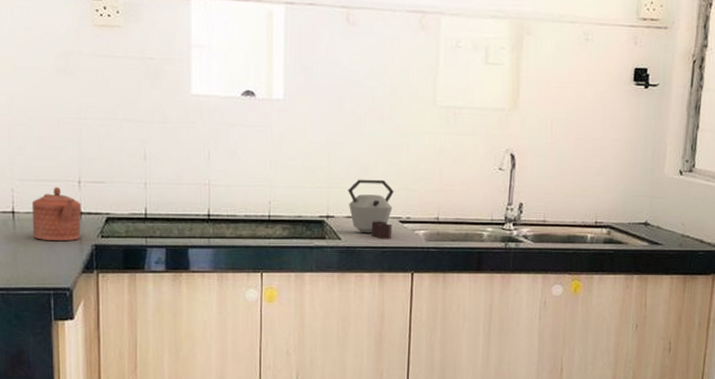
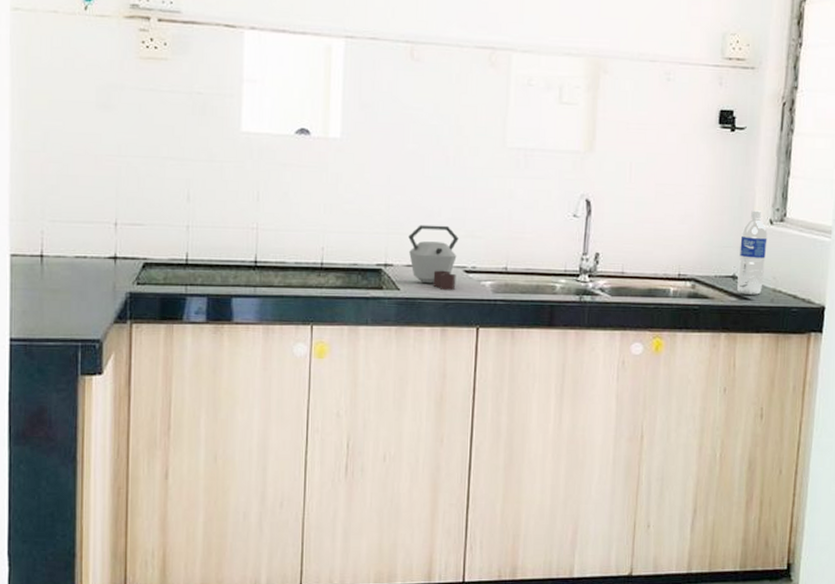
teapot: present [31,186,82,242] -> none [62,228,117,289]
water bottle: none [649,162,677,240] -> present [737,210,768,295]

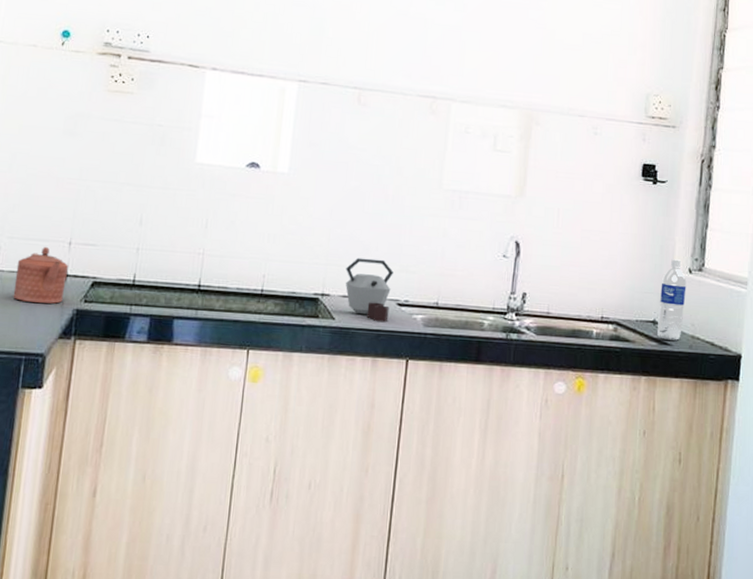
teapot: none [62,228,117,289] -> present [13,246,69,304]

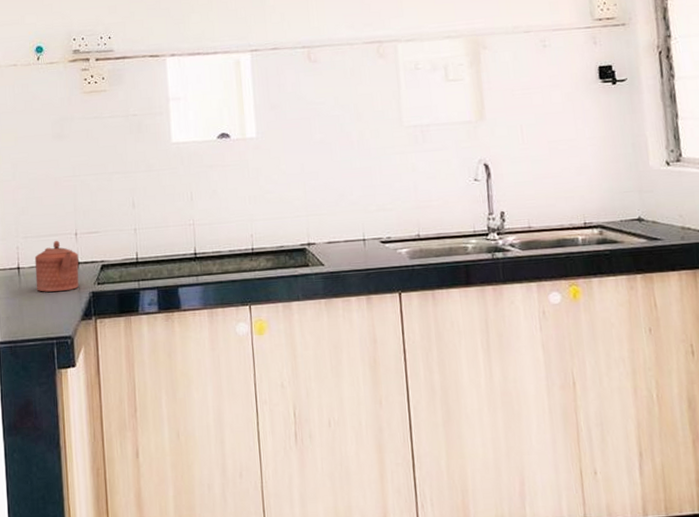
kettle: present [345,257,393,323] -> none [326,202,375,262]
water bottle: present [657,259,687,341] -> none [639,154,670,235]

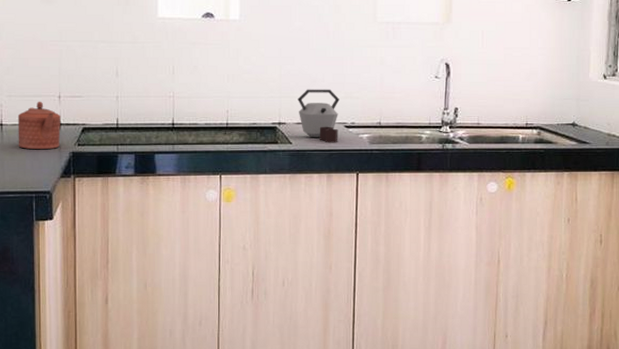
kettle: none [326,202,375,262] -> present [298,89,339,143]

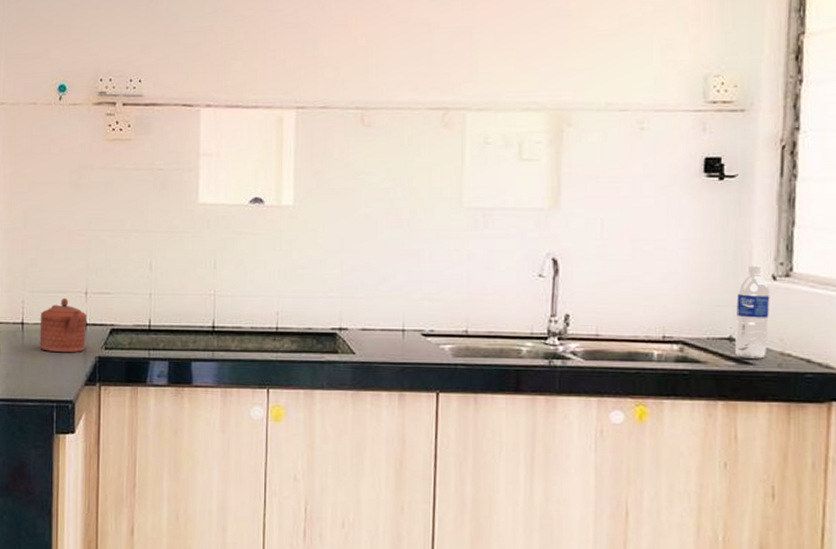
kettle: present [298,89,339,143] -> none [363,288,415,355]
water bottle: none [577,67,602,139] -> present [735,265,770,359]

